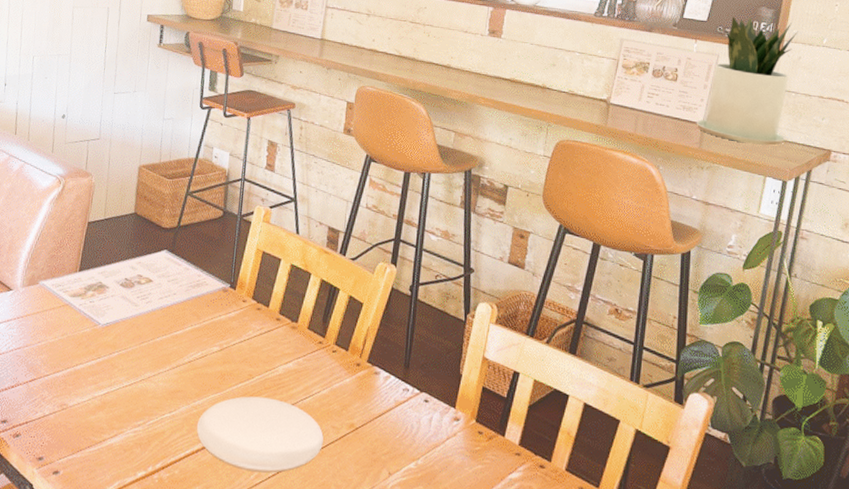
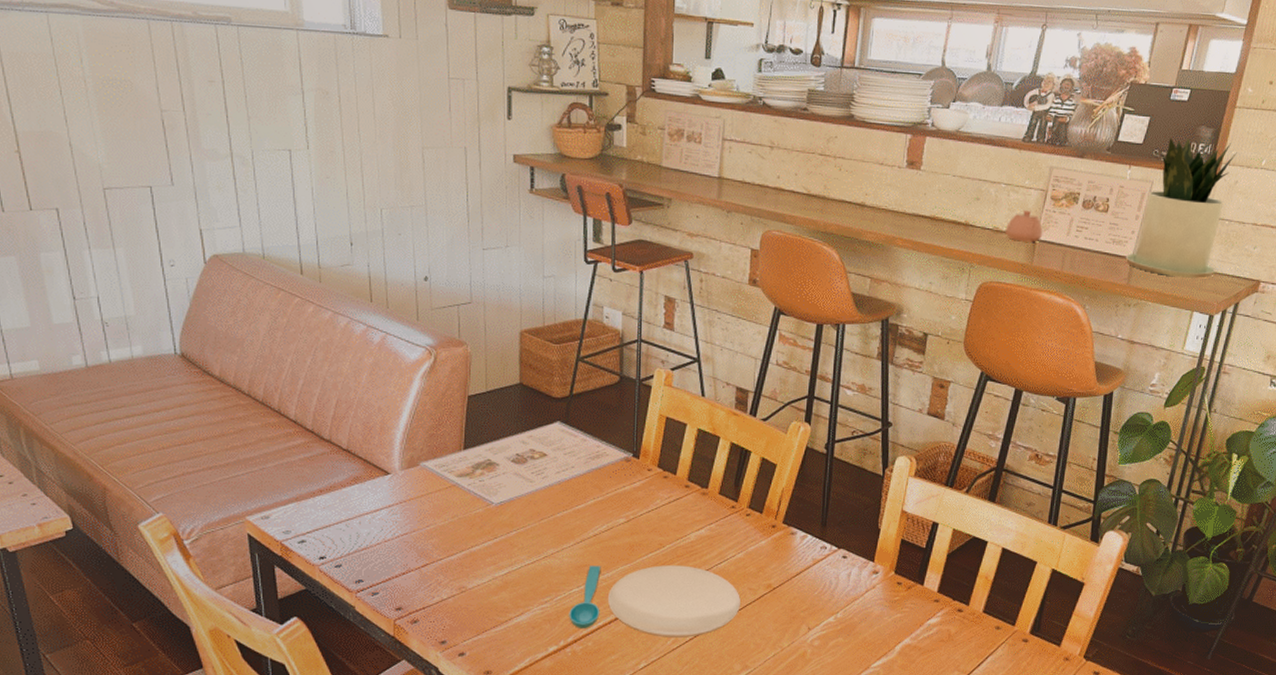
spoon: none [159,391,193,456] -> present [569,565,601,628]
sugar bowl: none [580,76,616,106] -> present [1005,209,1043,242]

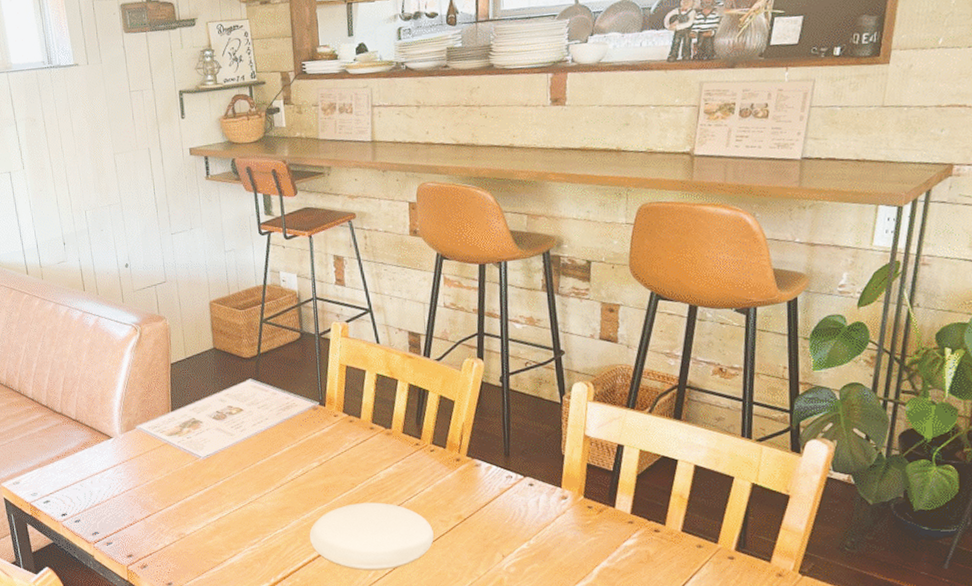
spoon: present [569,565,601,628] -> none [276,507,304,566]
sugar bowl: present [1005,209,1043,242] -> none [659,127,700,160]
planter: present [1125,138,1237,278] -> none [793,27,908,173]

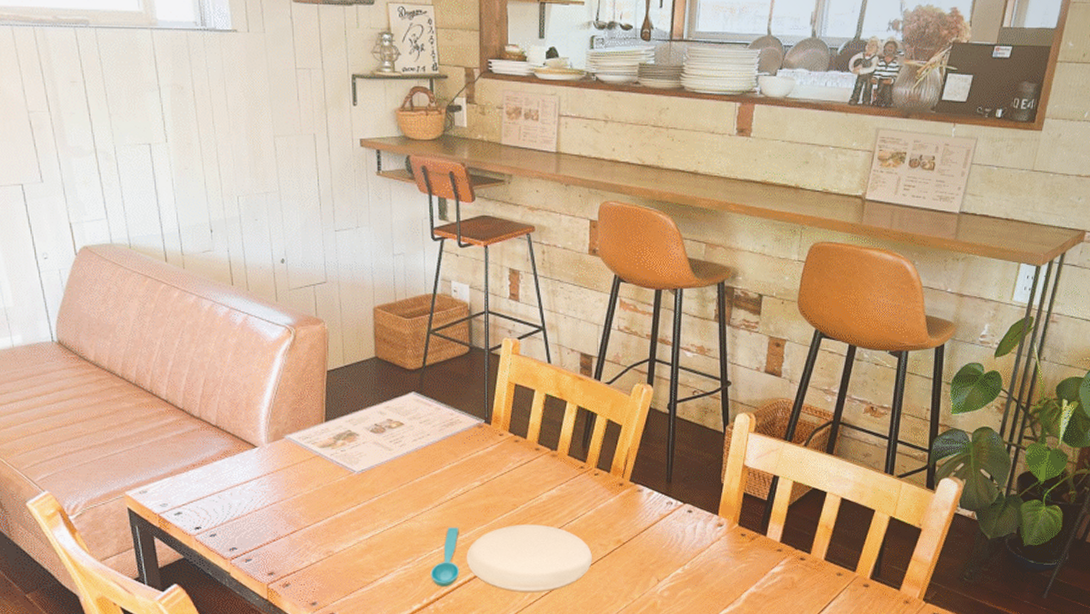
spoon: none [276,507,304,566] -> present [430,527,460,587]

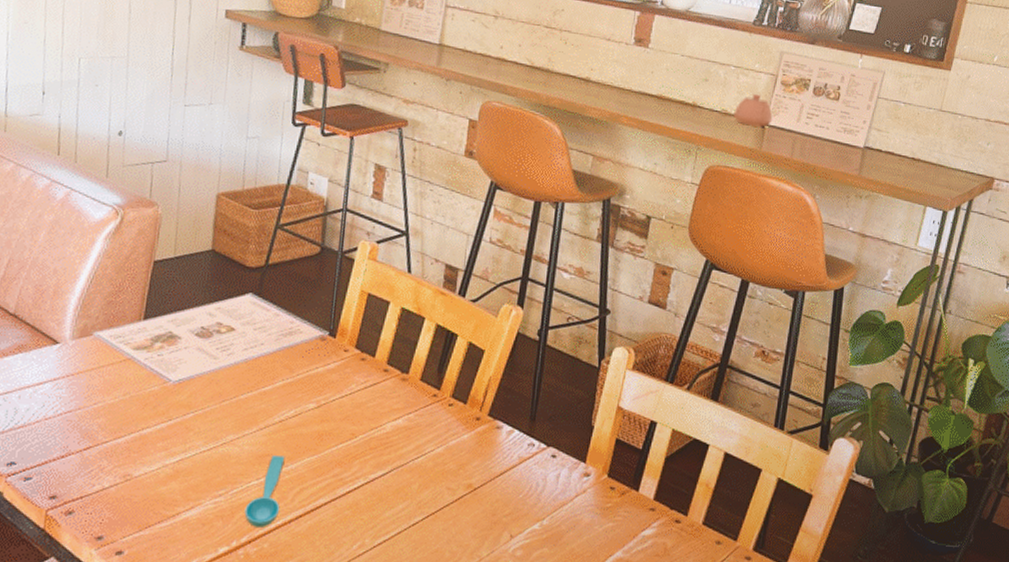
plate: present [466,524,592,593] -> none [289,458,438,542]
sugar bowl: none [834,171,872,202] -> present [733,93,773,128]

